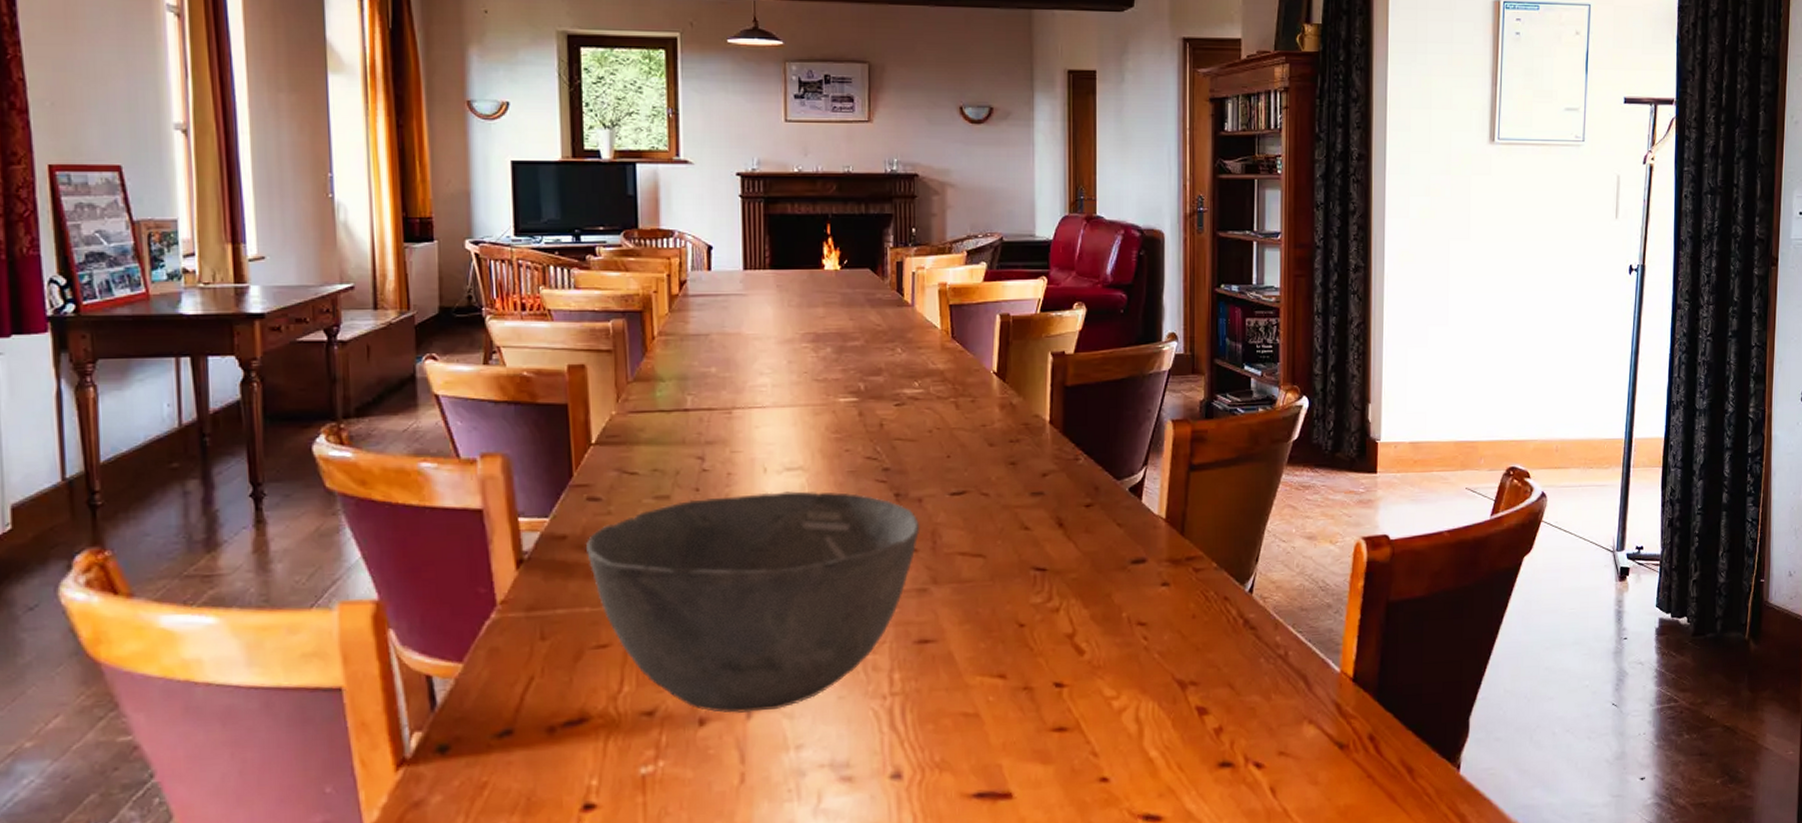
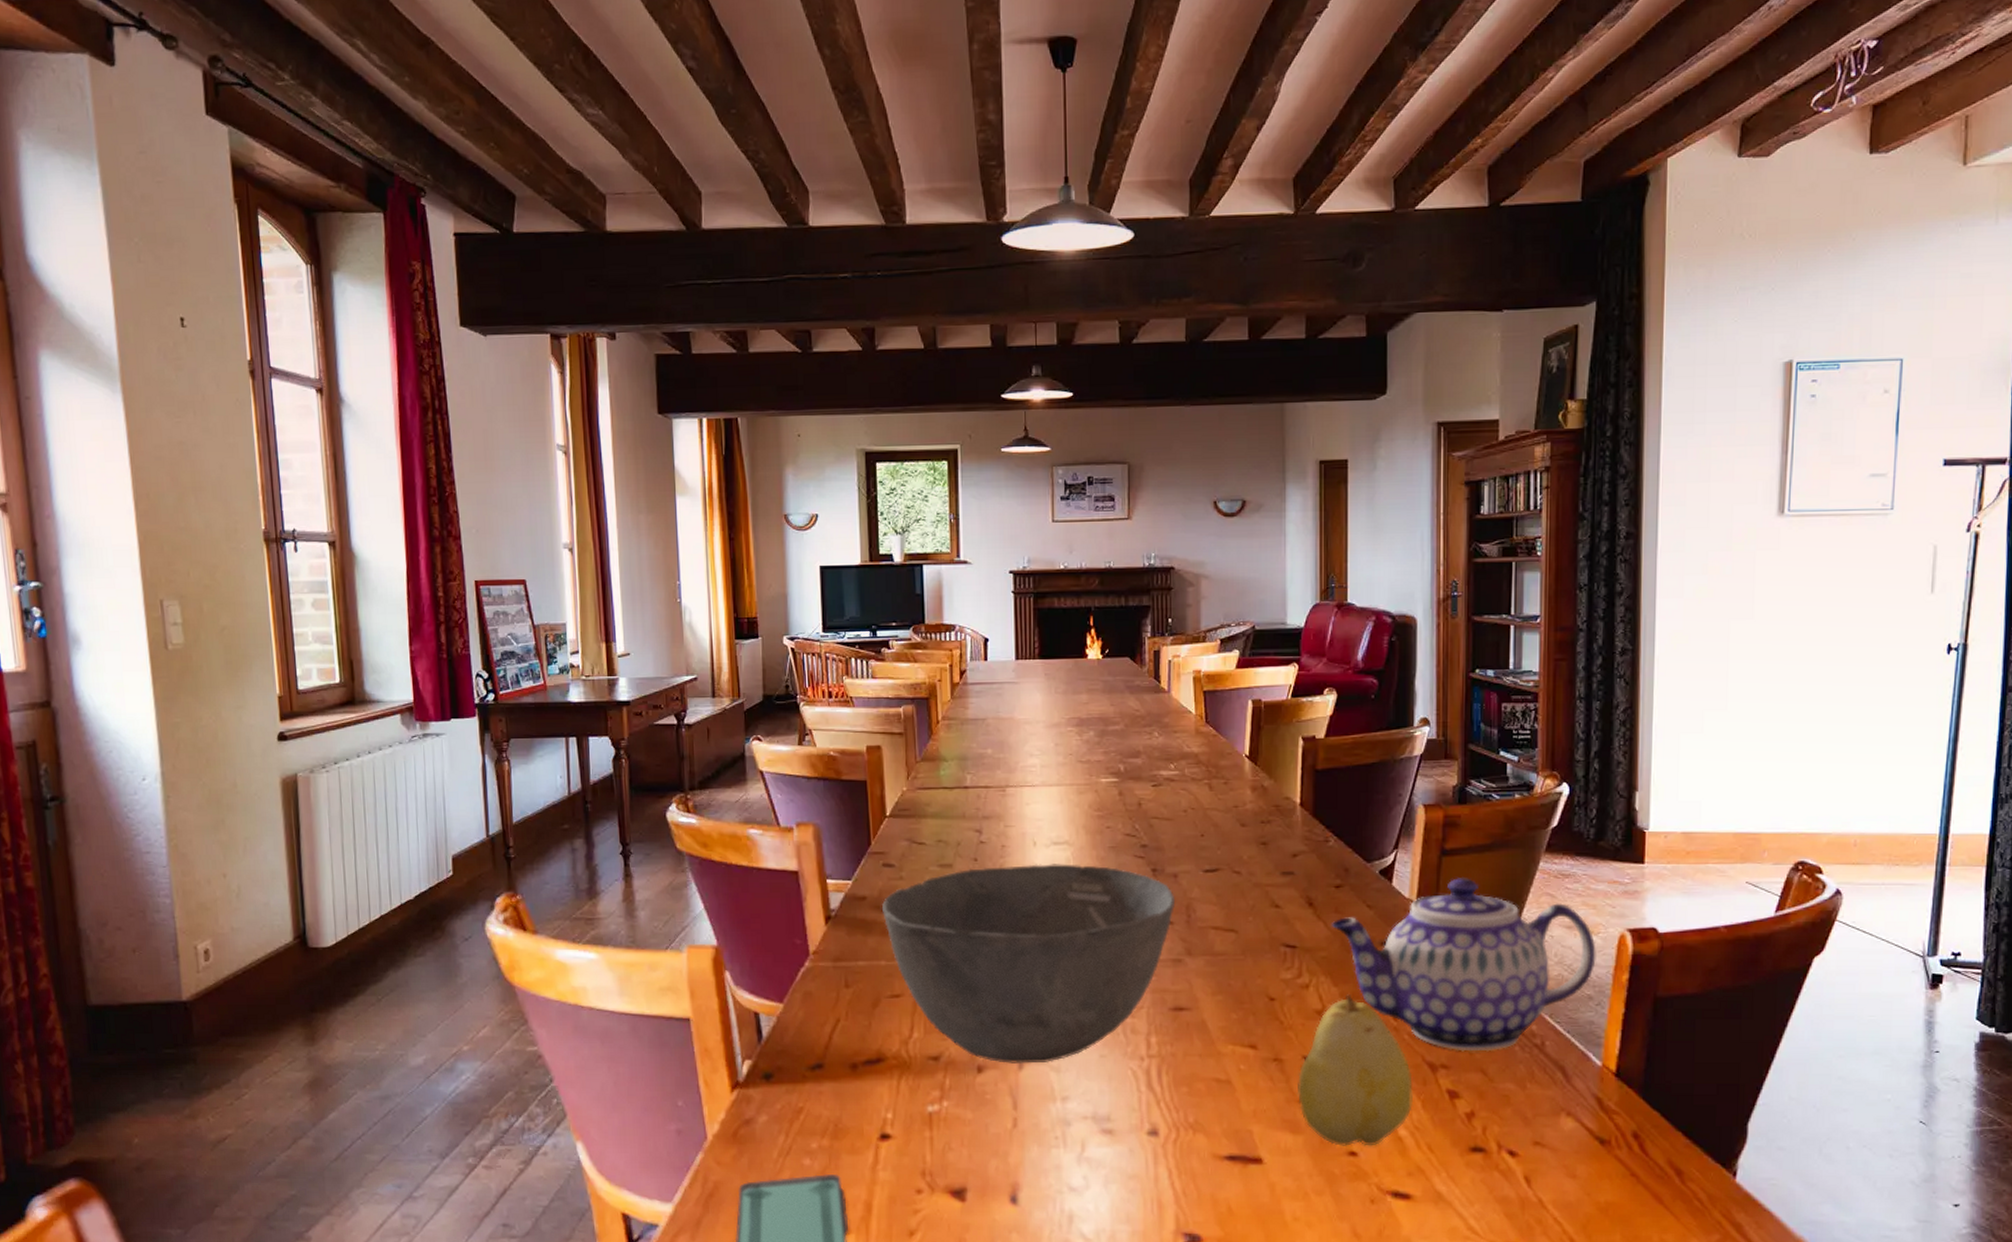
fruit: none [1047,616,1163,773] -> present [1296,994,1413,1146]
teapot: none [1082,492,1334,667] -> present [1332,878,1596,1052]

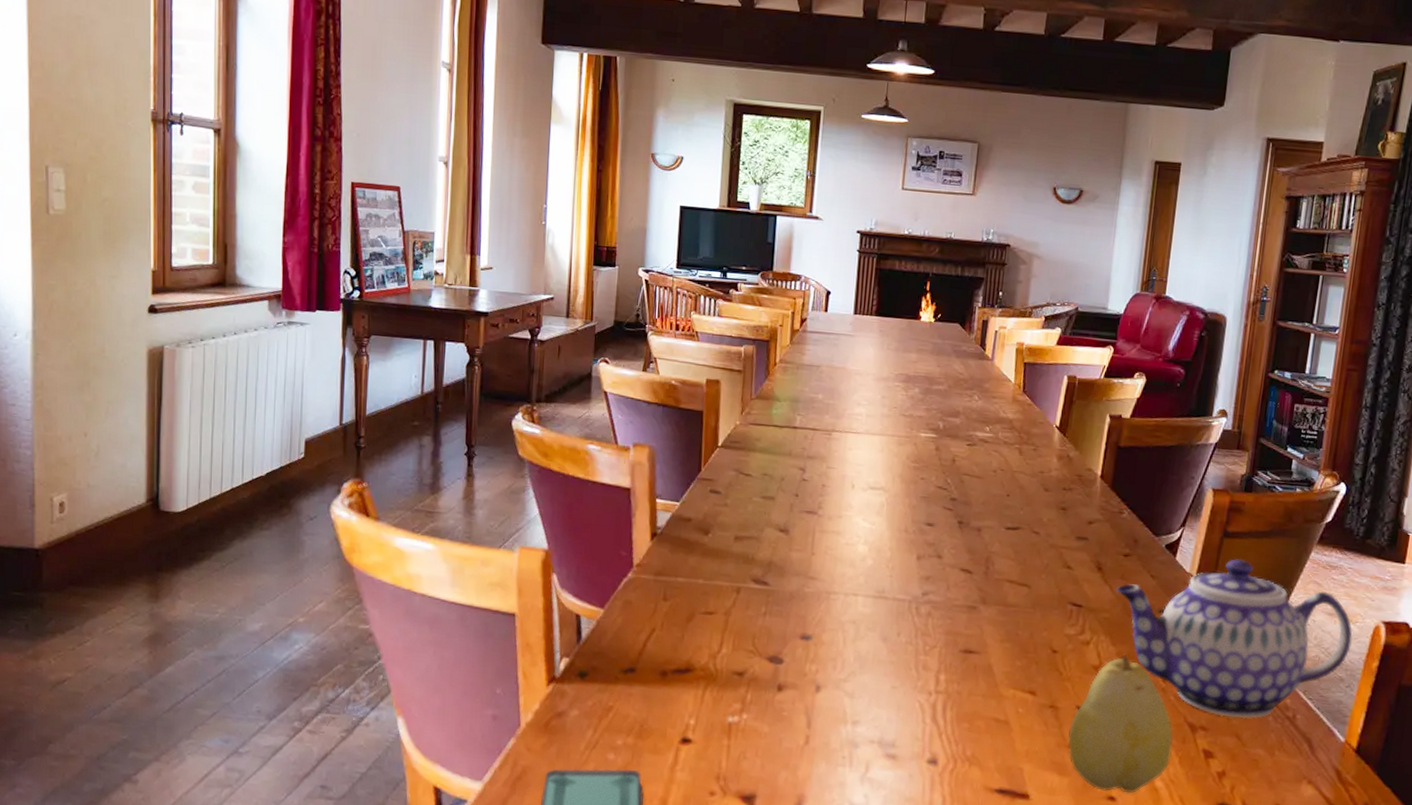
bowl: present [882,864,1176,1064] -> none [705,503,977,688]

